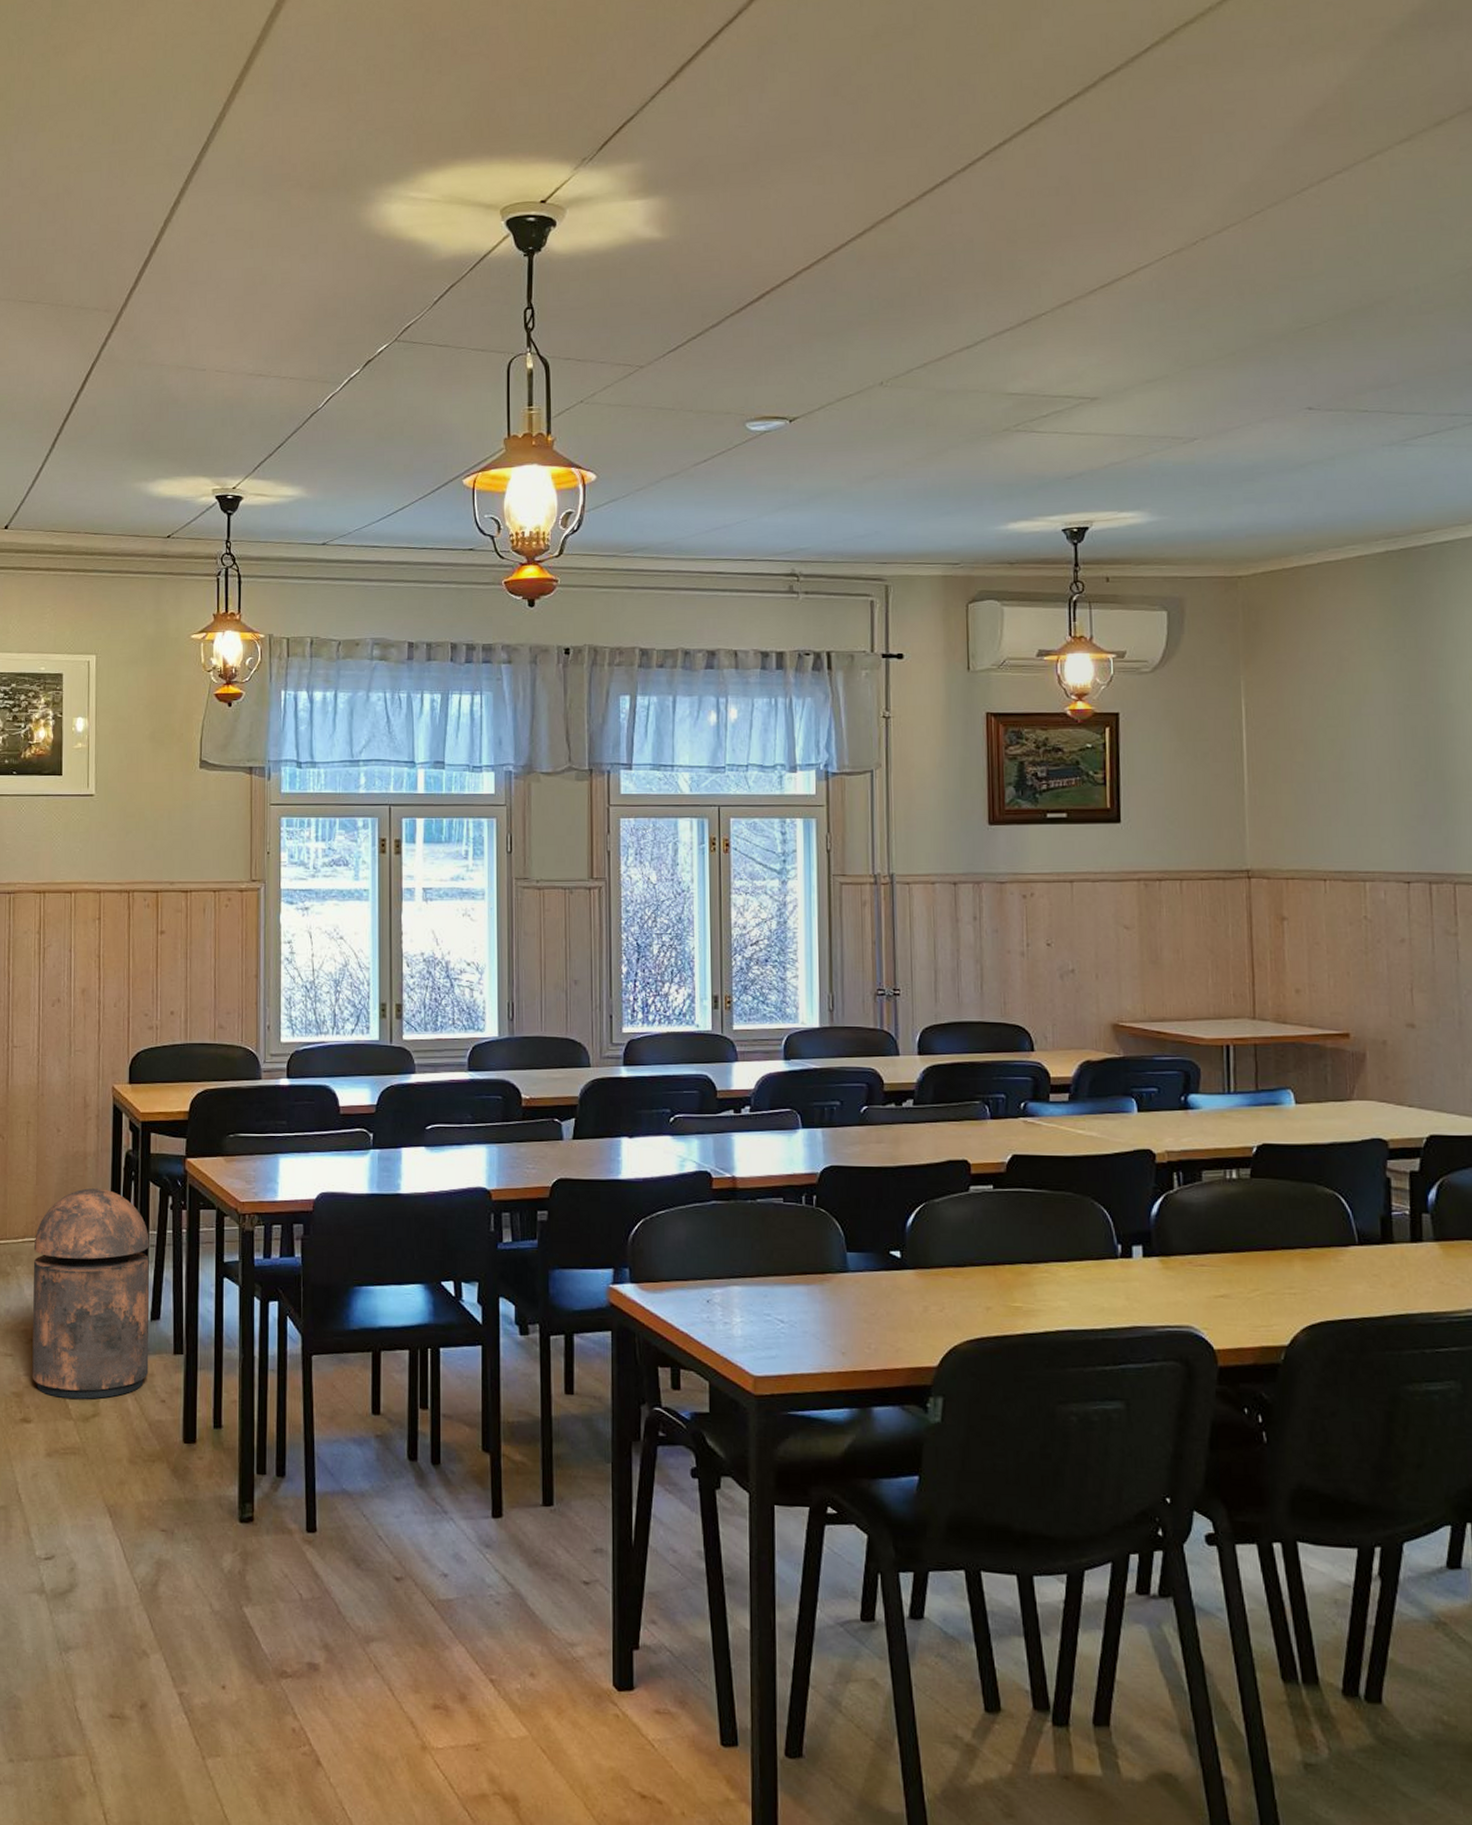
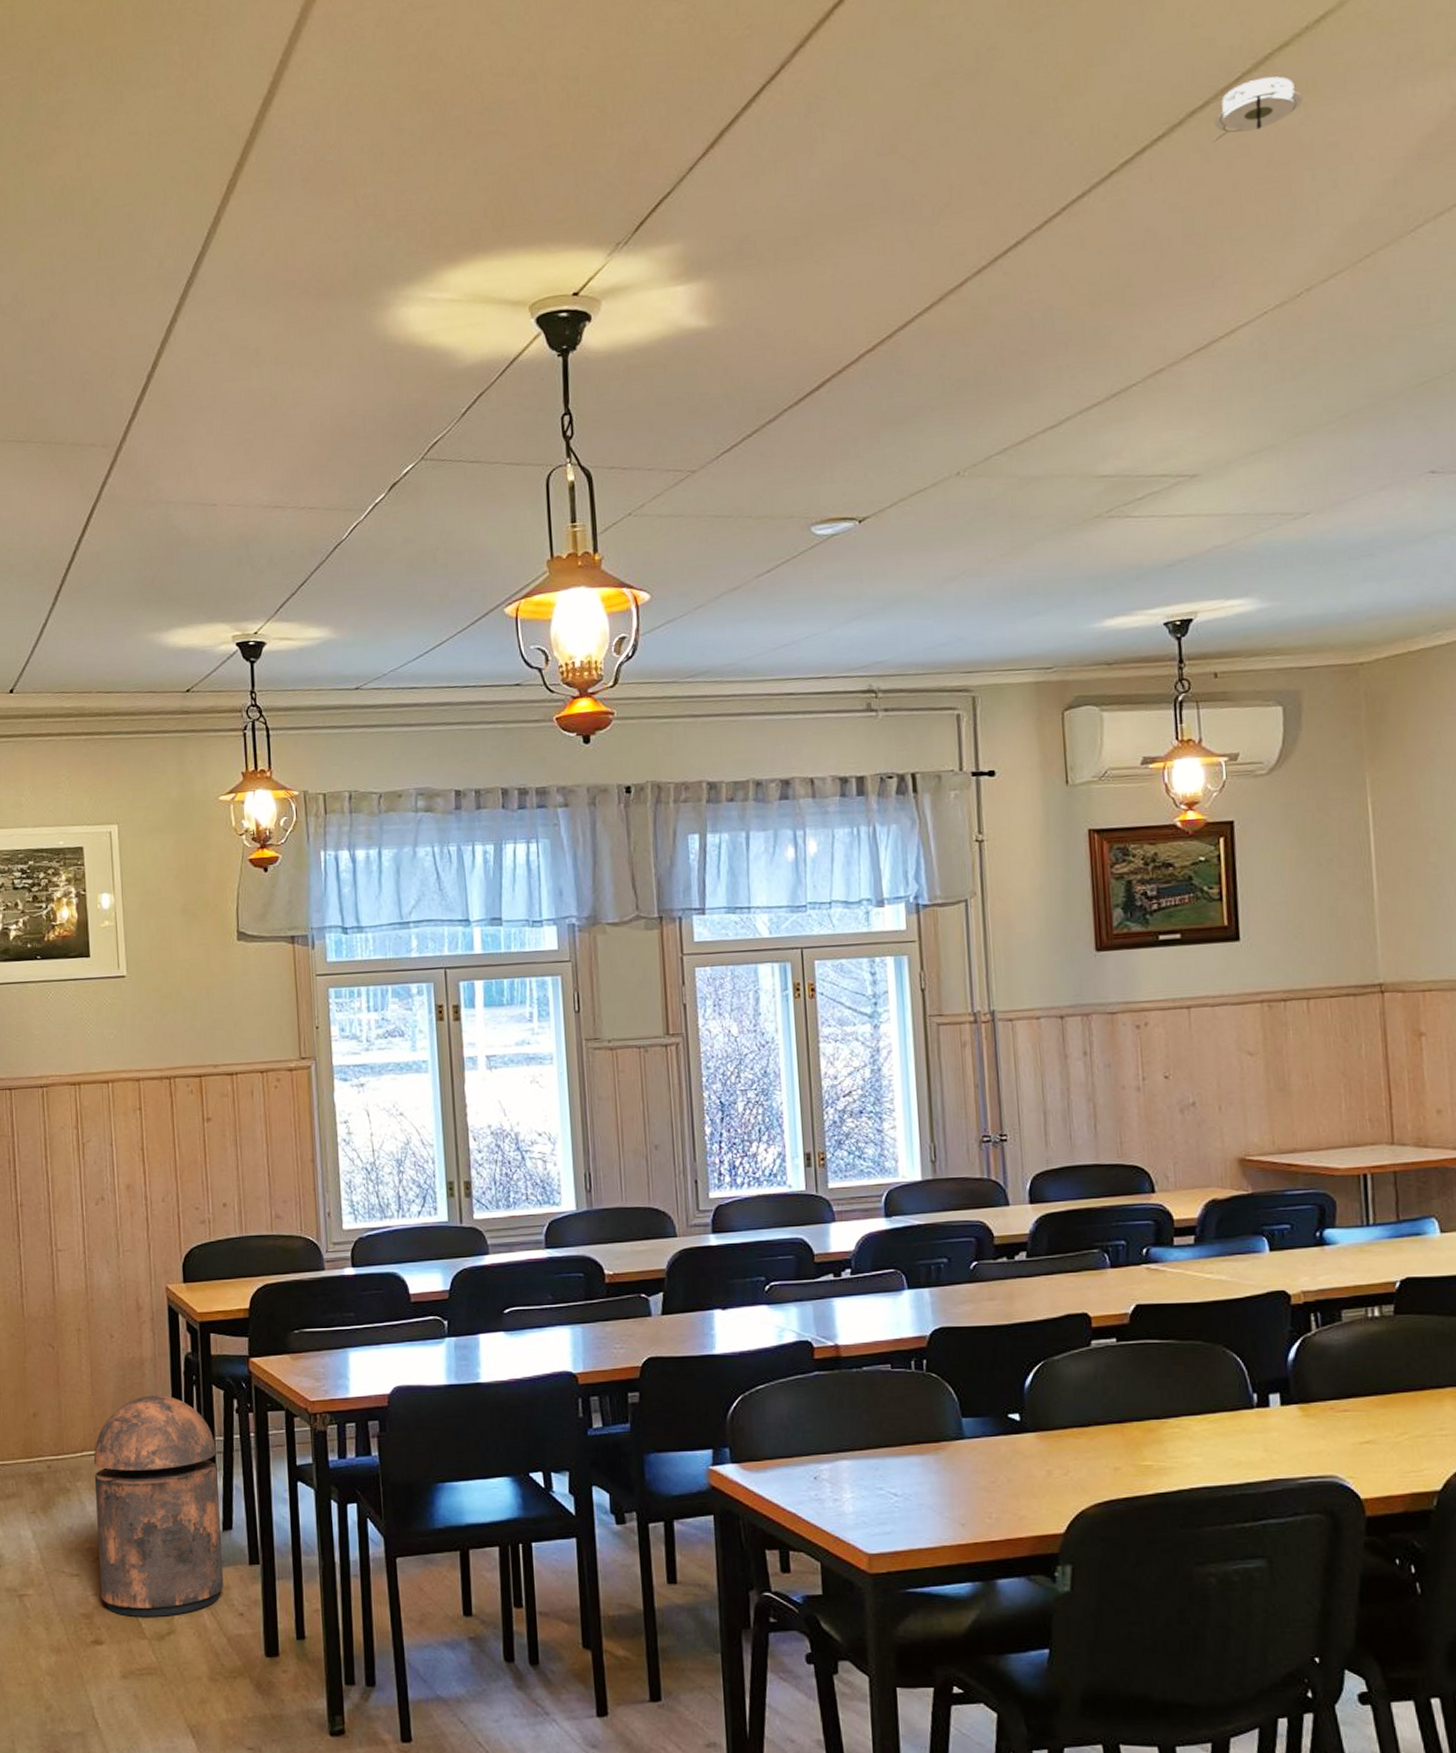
smoke detector: none [1122,49,1205,103] -> present [1212,76,1303,142]

